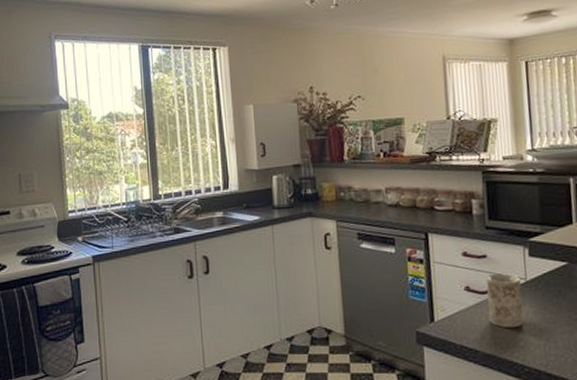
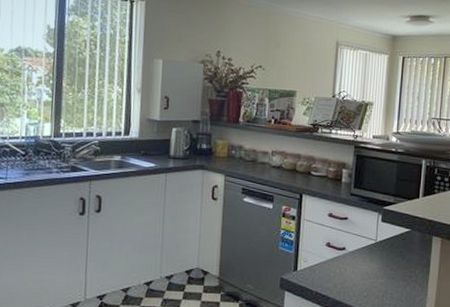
mug: present [486,273,524,327] -> none [343,233,373,279]

